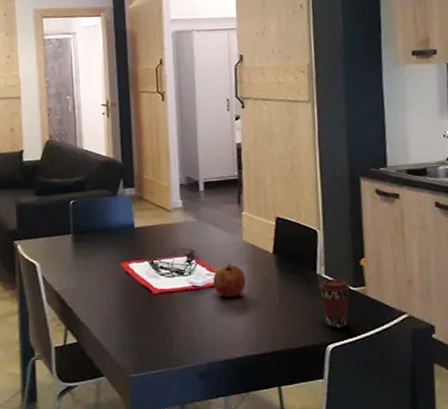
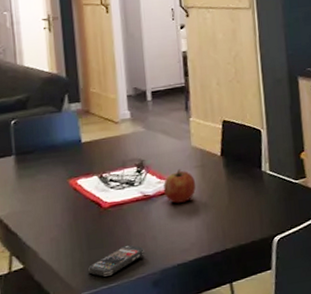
smartphone: none [137,333,193,362] -> present [88,244,146,277]
coffee cup: present [319,278,350,329] -> none [264,173,293,221]

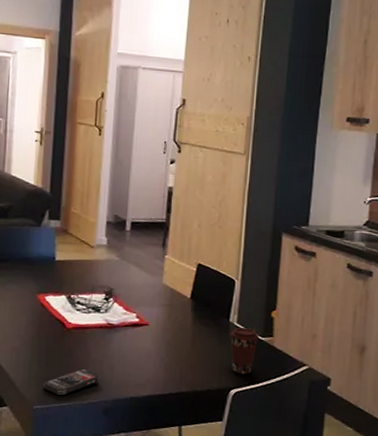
fruit: present [163,169,196,204] -> none [127,304,161,338]
coffee cup: none [264,173,293,221] -> present [230,327,259,375]

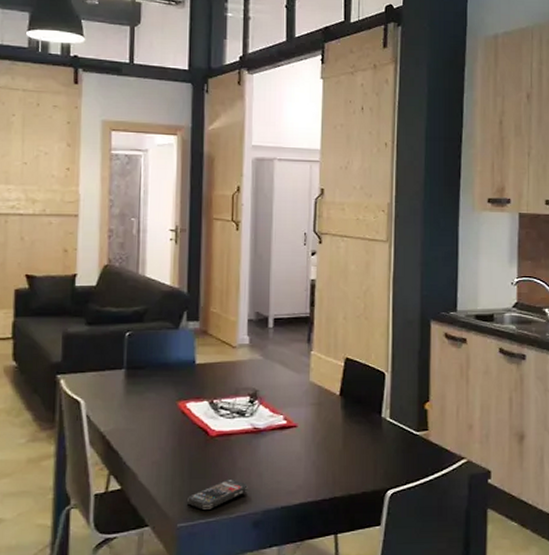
coffee cup: present [230,327,259,375] -> none [383,422,413,474]

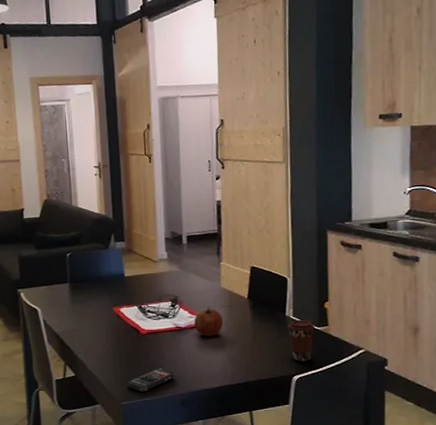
fruit: none [274,404,310,441] -> present [193,307,224,337]
coffee cup: none [383,422,413,474] -> present [287,319,315,362]

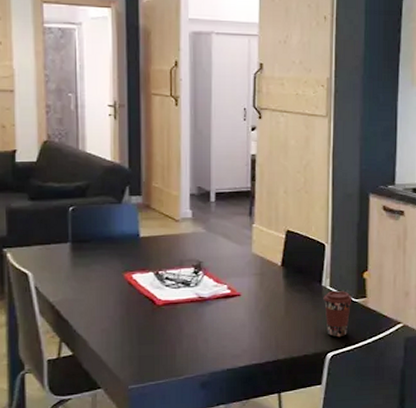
smartphone: present [127,367,176,391] -> none [137,344,196,373]
fruit: present [193,307,224,337] -> none [219,275,253,309]

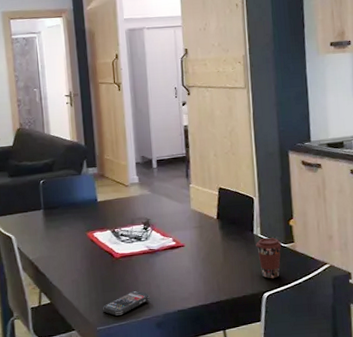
smartphone: none [137,344,196,373] -> present [103,290,151,316]

